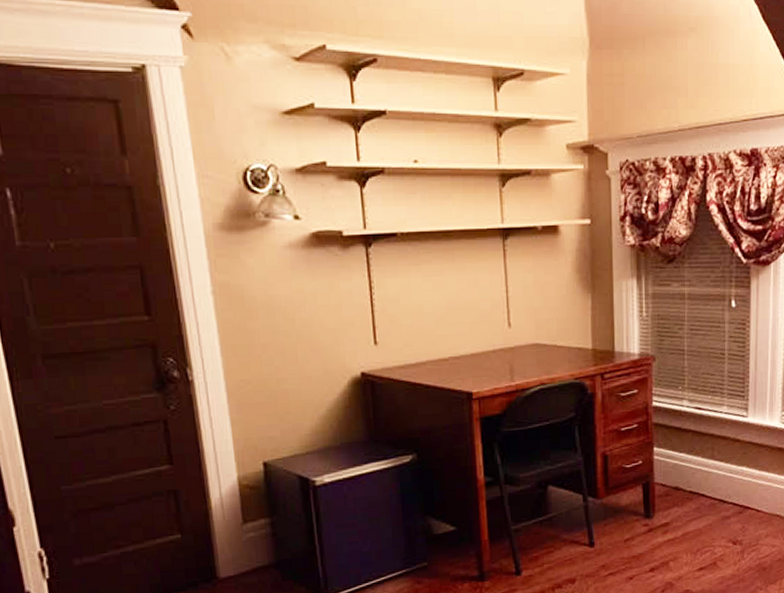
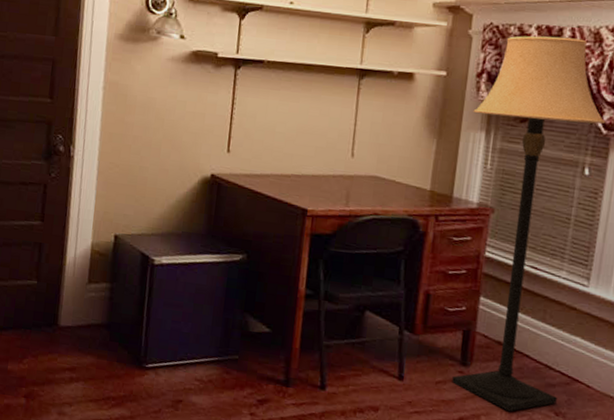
lamp: none [622,167,745,552] -> present [452,36,606,412]

